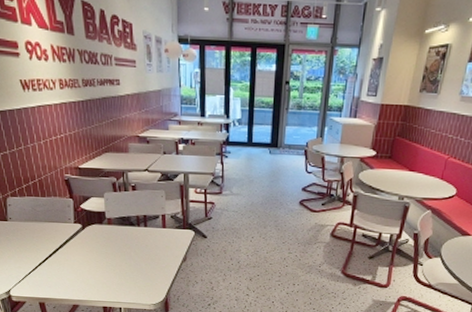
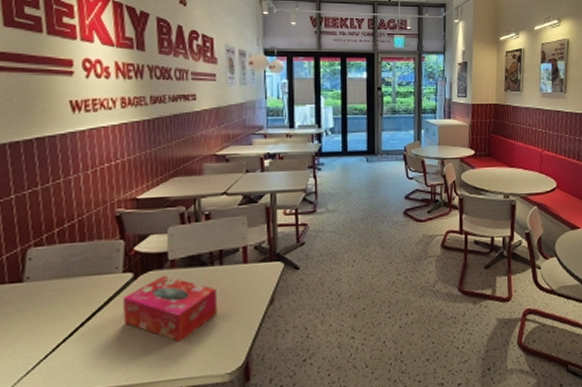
tissue box: none [75,229,144,278] -> present [122,275,218,342]

